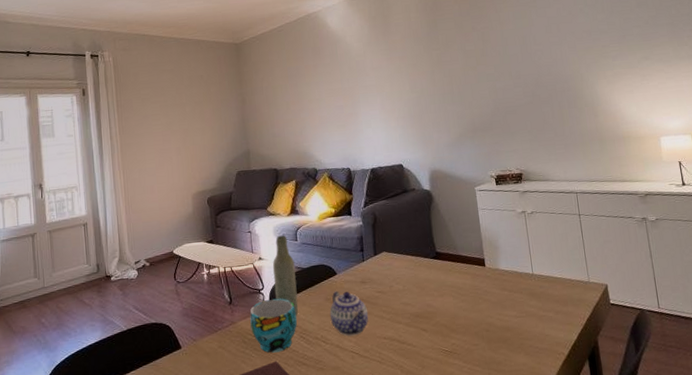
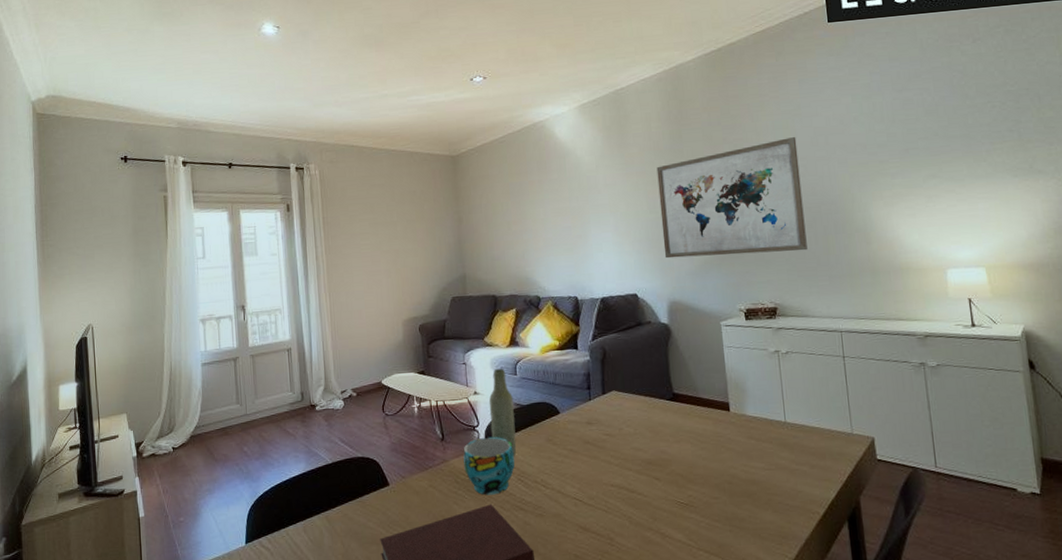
teapot: present [329,291,369,336] -> none [551,431,595,482]
wall art: none [416,25,546,133] -> present [656,136,808,259]

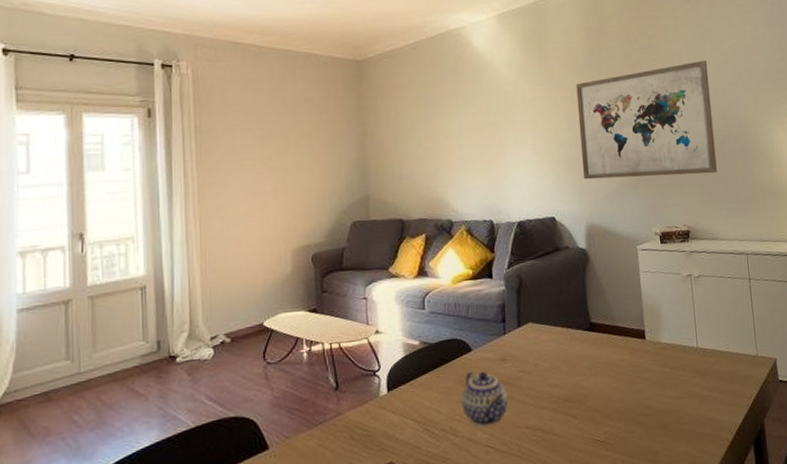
cup: present [463,436,515,495] -> none [361,381,421,451]
bottle: present [488,368,517,456] -> none [392,302,423,403]
teapot: none [551,431,595,482] -> present [461,371,509,427]

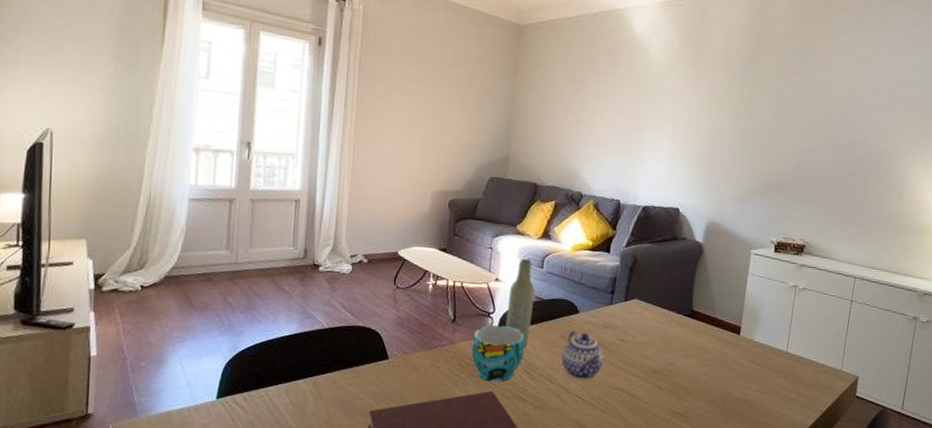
cup: none [361,381,421,451] -> present [471,325,526,383]
bottle: none [392,302,423,403] -> present [505,258,535,348]
wall art: present [576,60,717,180] -> none [713,83,863,197]

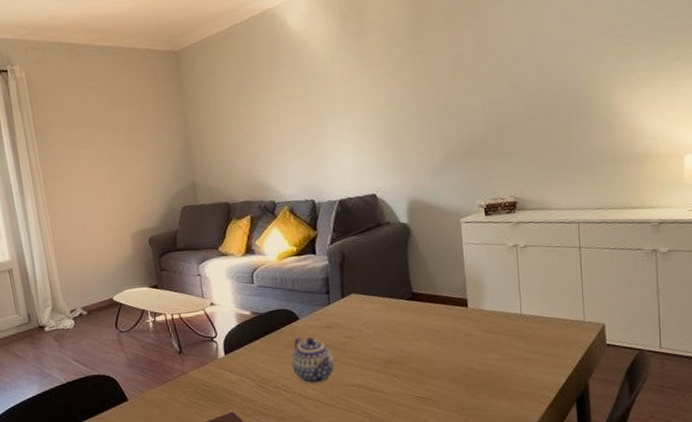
cup: present [471,325,526,383] -> none [202,346,255,404]
bottle: present [505,258,535,348] -> none [226,277,257,364]

